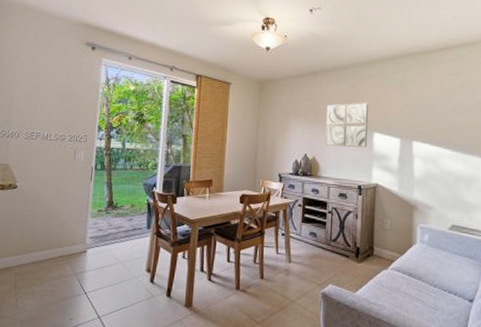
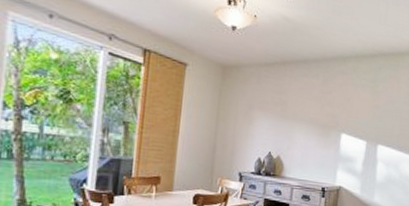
wall art: present [325,102,368,147] -> none [291,100,339,148]

